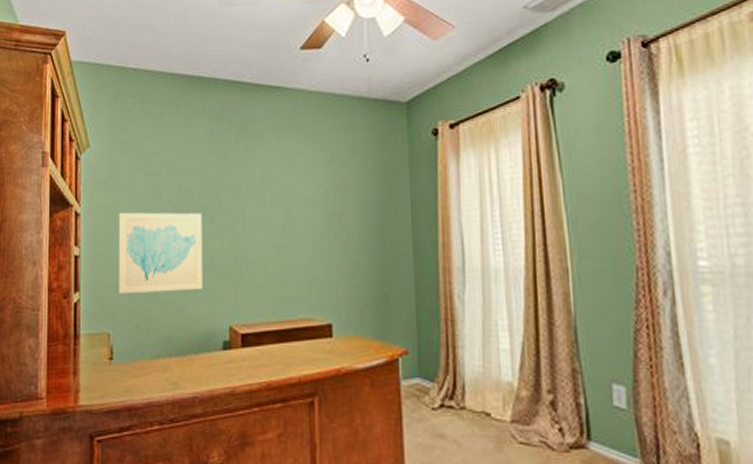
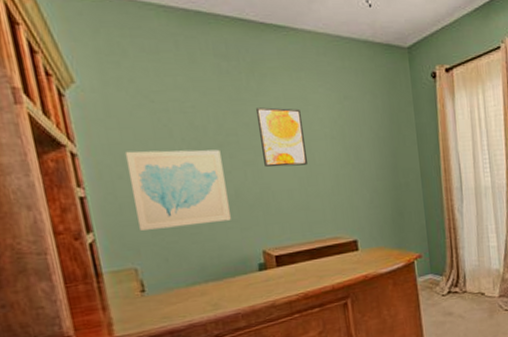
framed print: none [242,169,286,234] -> present [256,107,307,167]

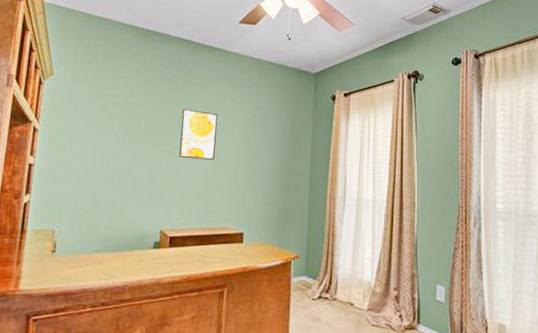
wall art: present [124,149,231,231] -> none [67,131,147,200]

